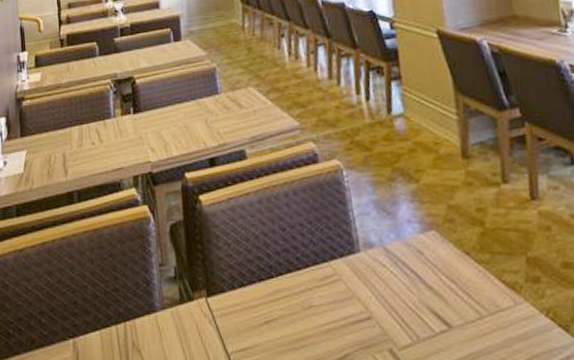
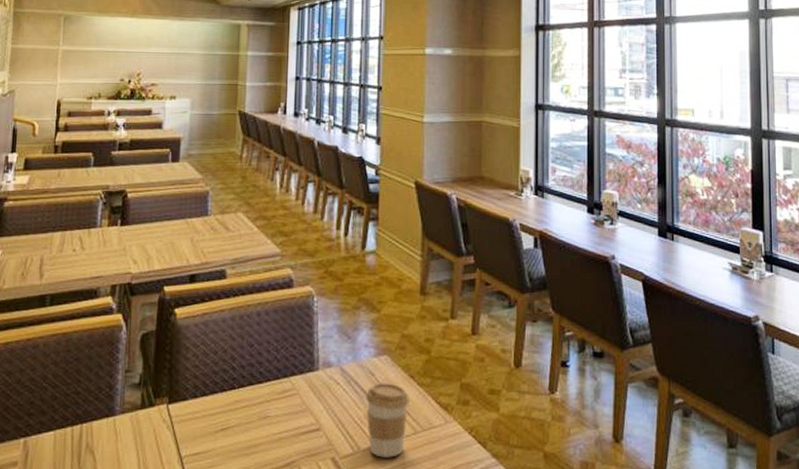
coffee cup: none [417,261,470,348] -> present [366,383,409,458]

